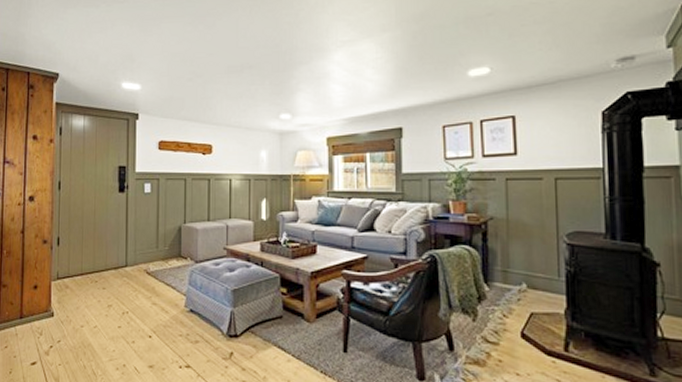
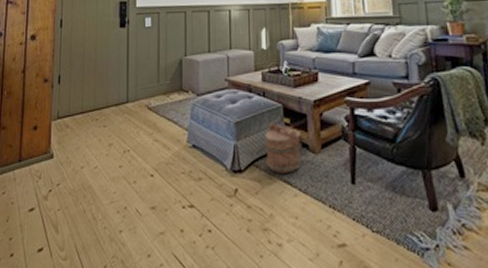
bucket: none [261,292,297,340] -> present [265,123,302,173]

